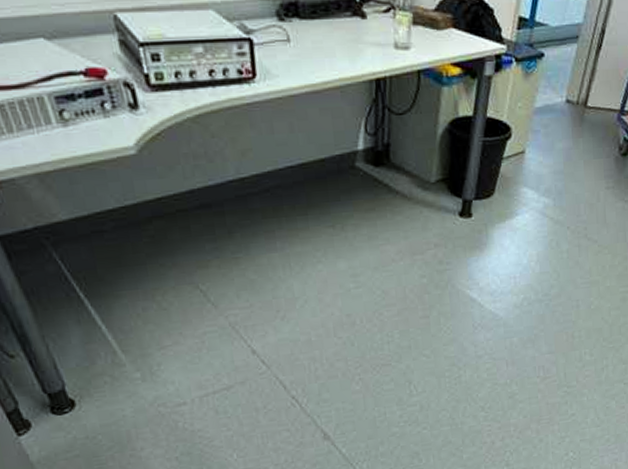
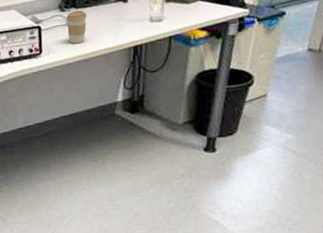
coffee cup: none [286,22,315,69] -> present [65,10,87,44]

